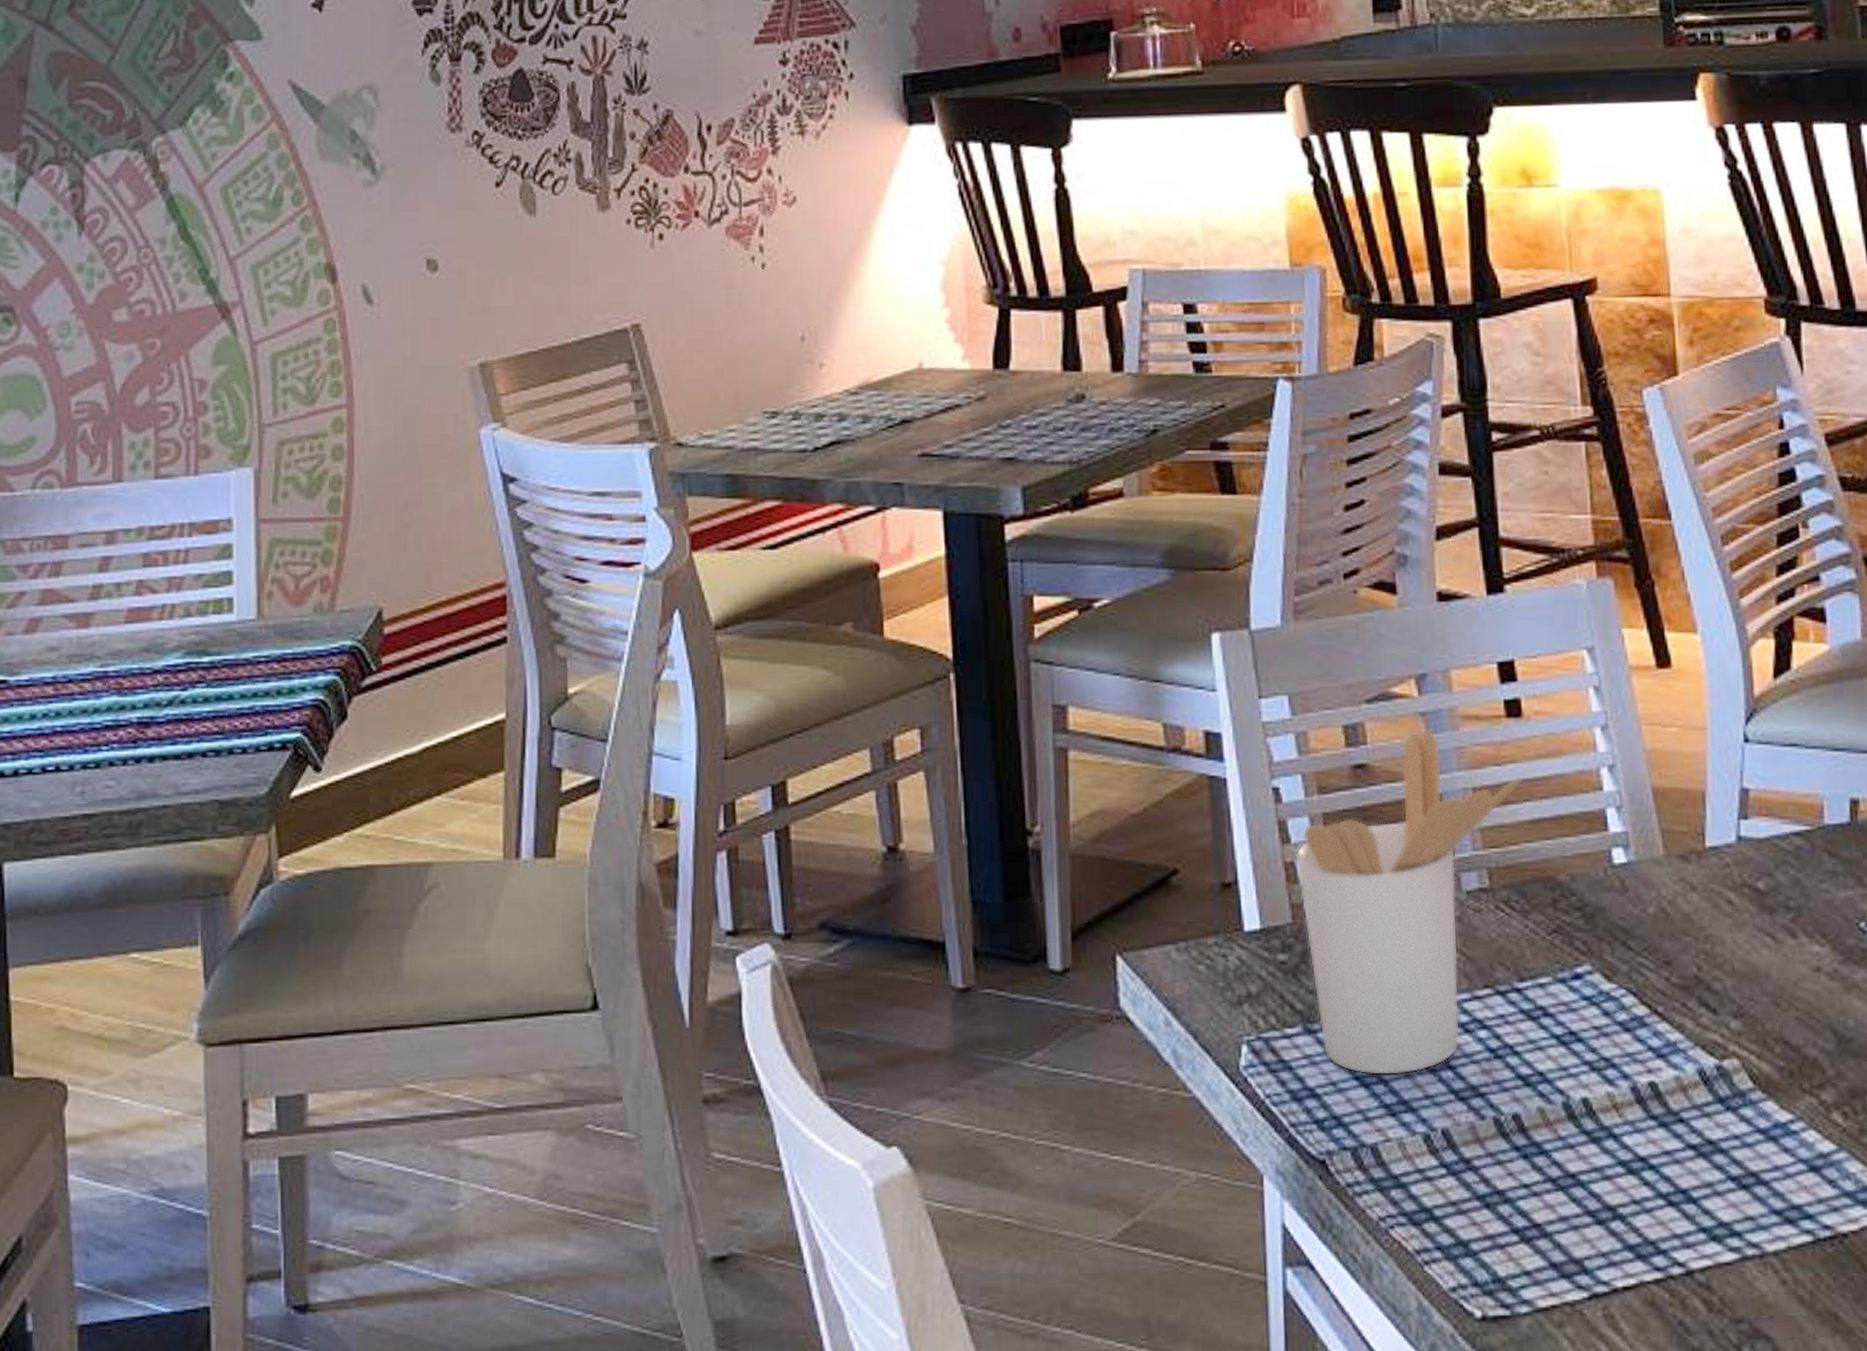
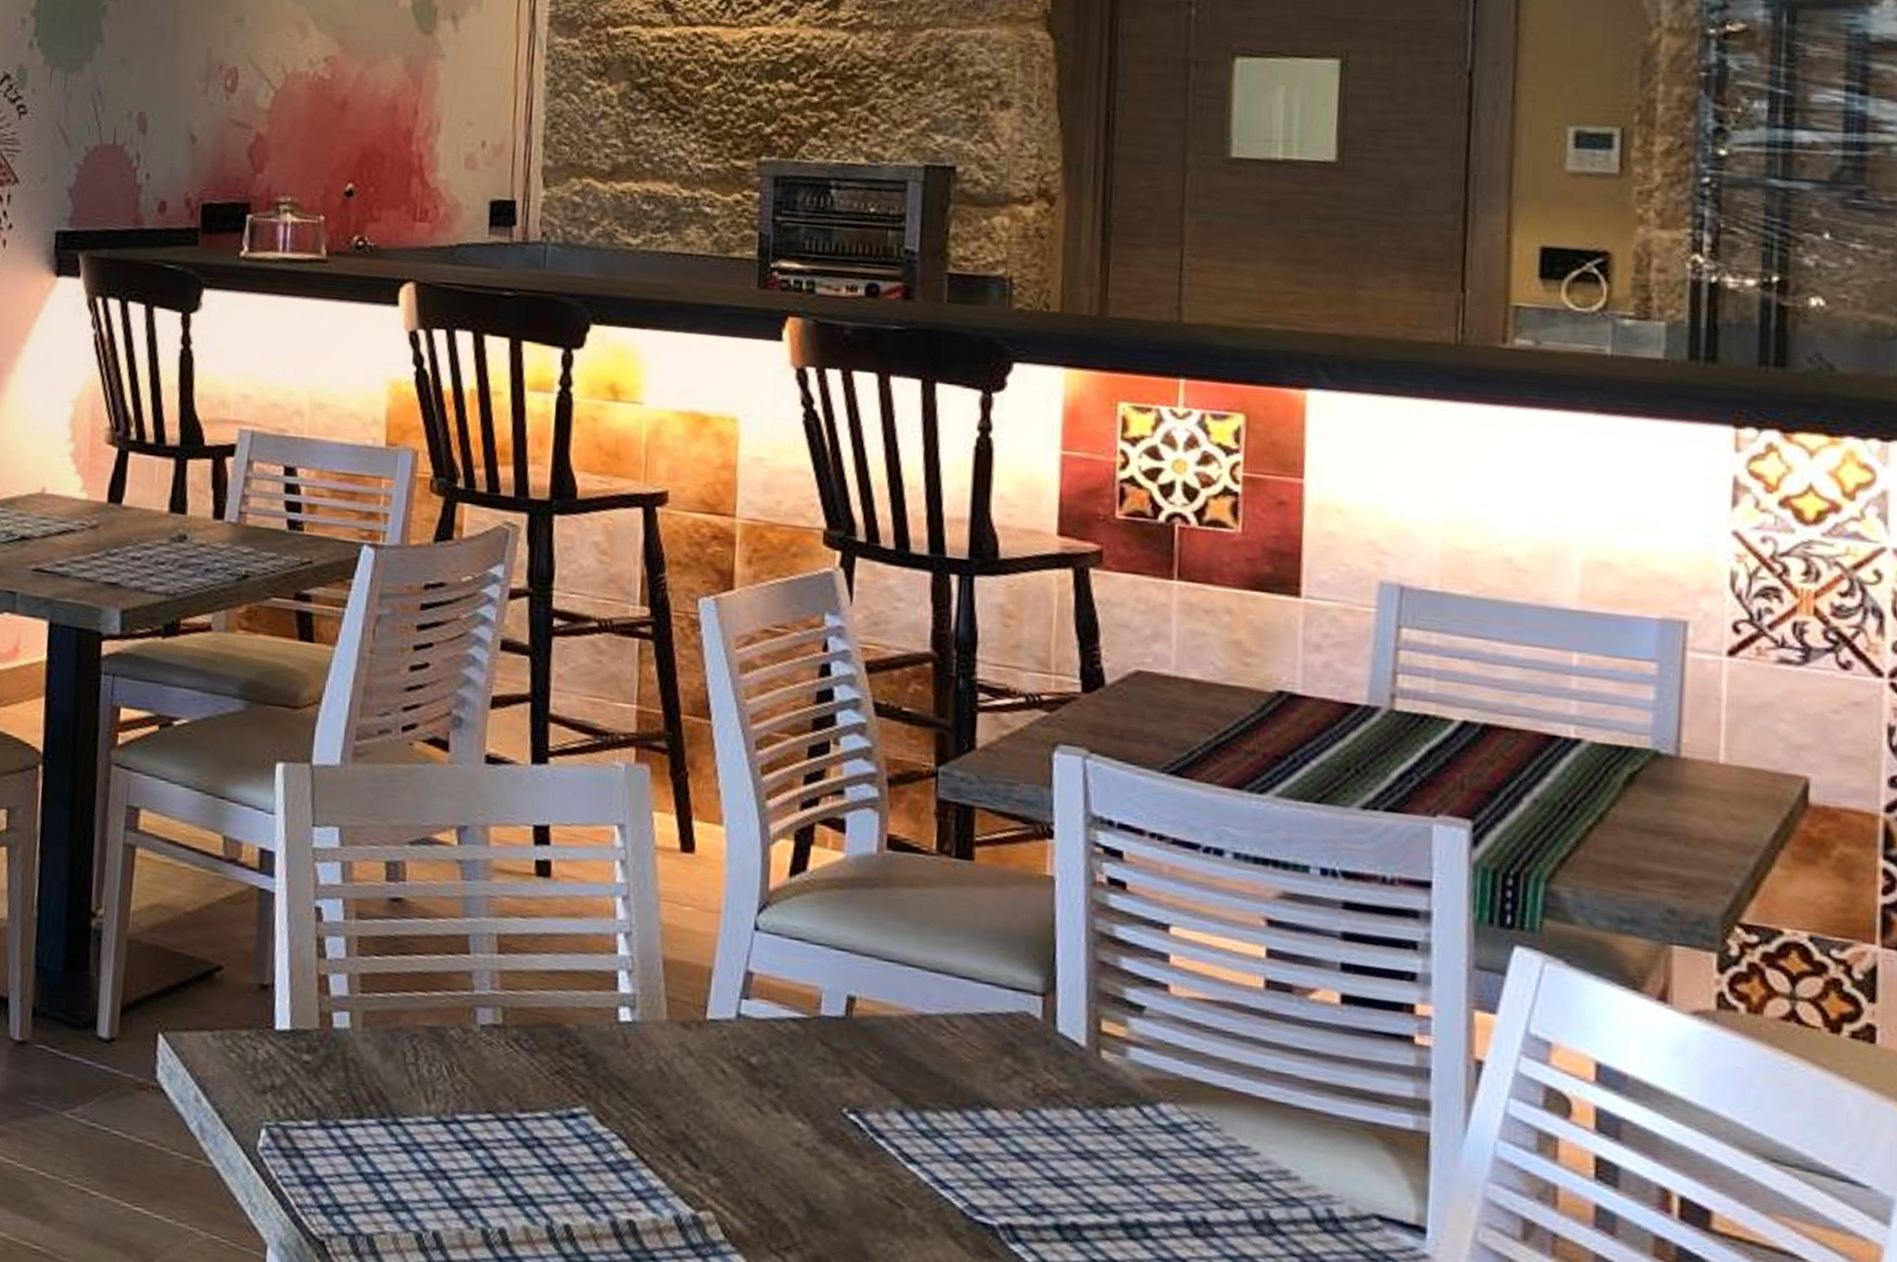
utensil holder: present [1295,730,1522,1076] -> none [328,876,544,1178]

